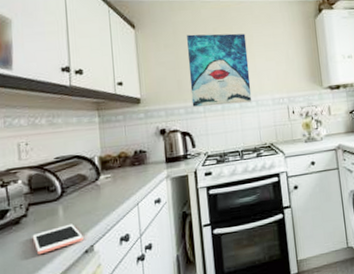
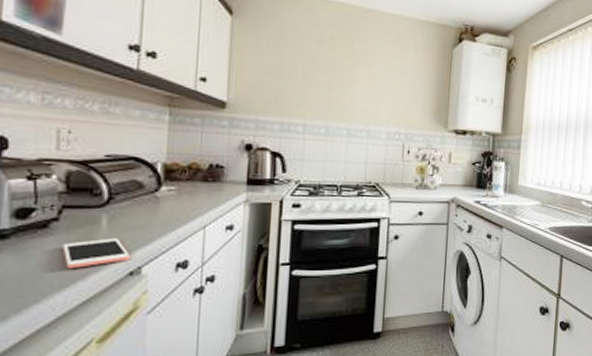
wall art: present [187,33,252,107] -> none [290,36,368,131]

